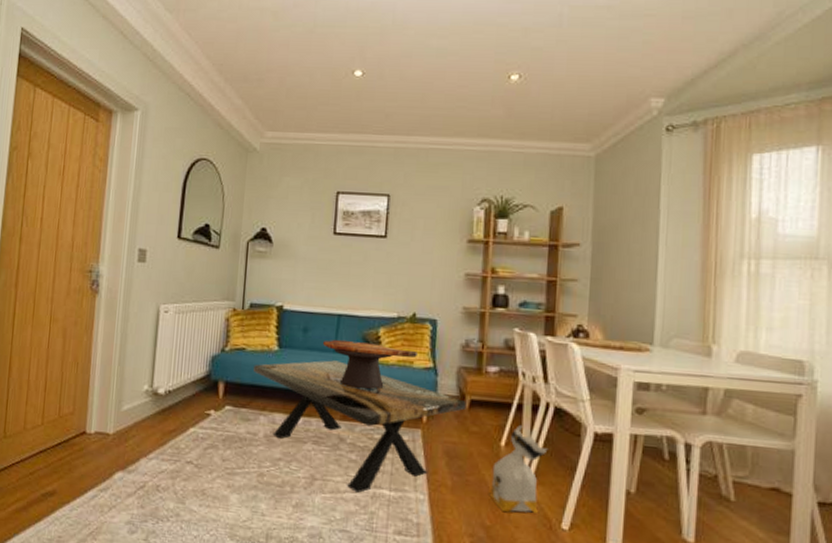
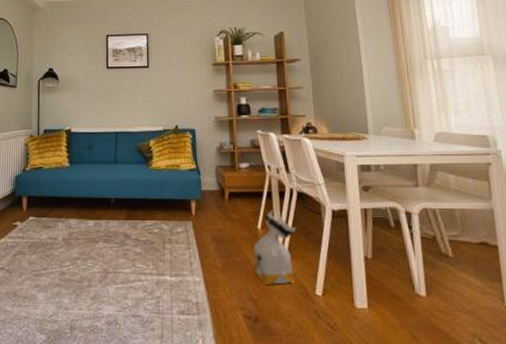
coffee table: present [254,360,466,493] -> none [50,170,226,281]
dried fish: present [322,339,419,390] -> none [105,152,183,192]

